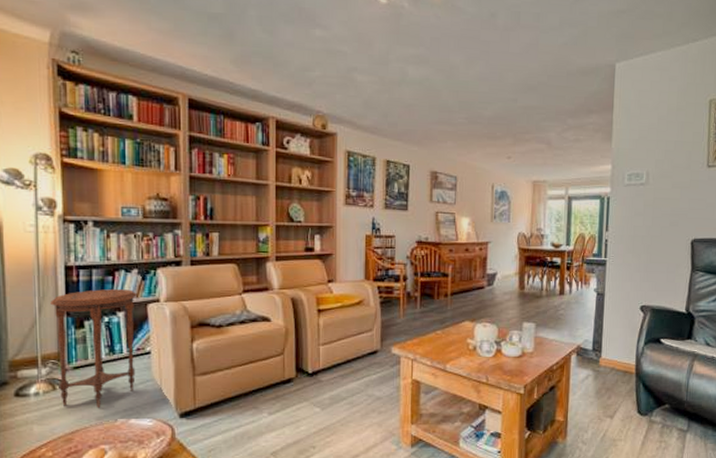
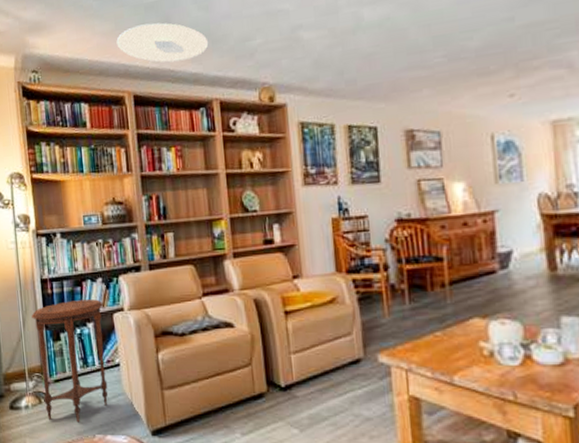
ceiling light: none [174,32,270,76] -> present [116,22,209,63]

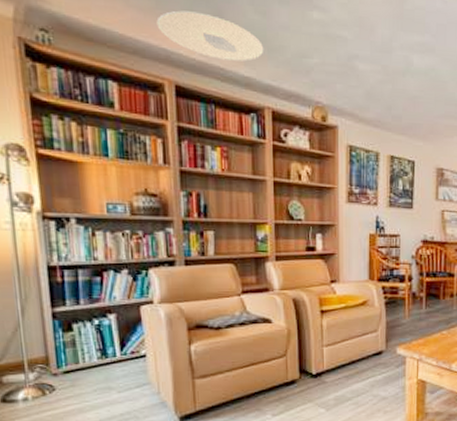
side table: present [31,299,108,423] -> none [34,291,131,413]

